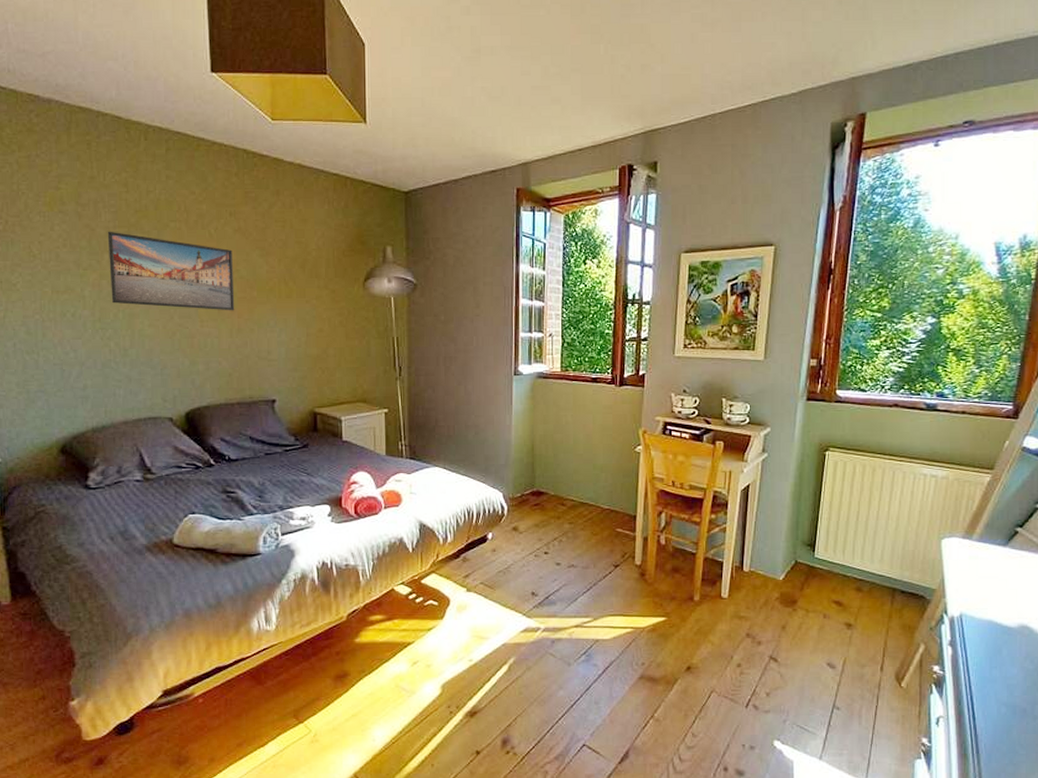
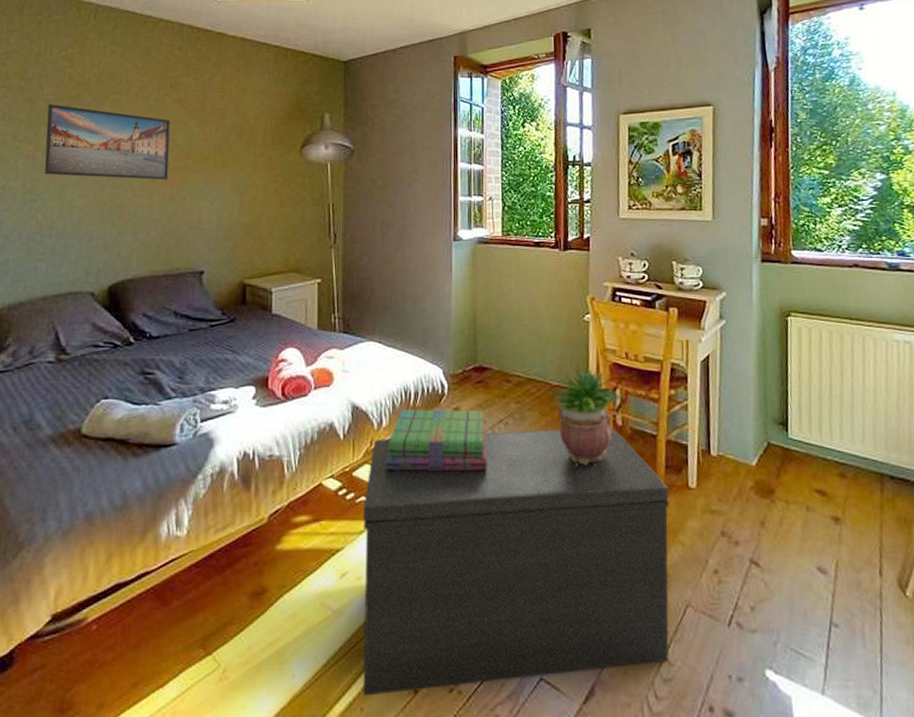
bench: none [431,546,703,756] -> present [363,428,669,696]
stack of books: none [450,528,542,581] -> present [385,409,487,471]
potted plant: none [599,490,666,578] -> present [548,364,621,466]

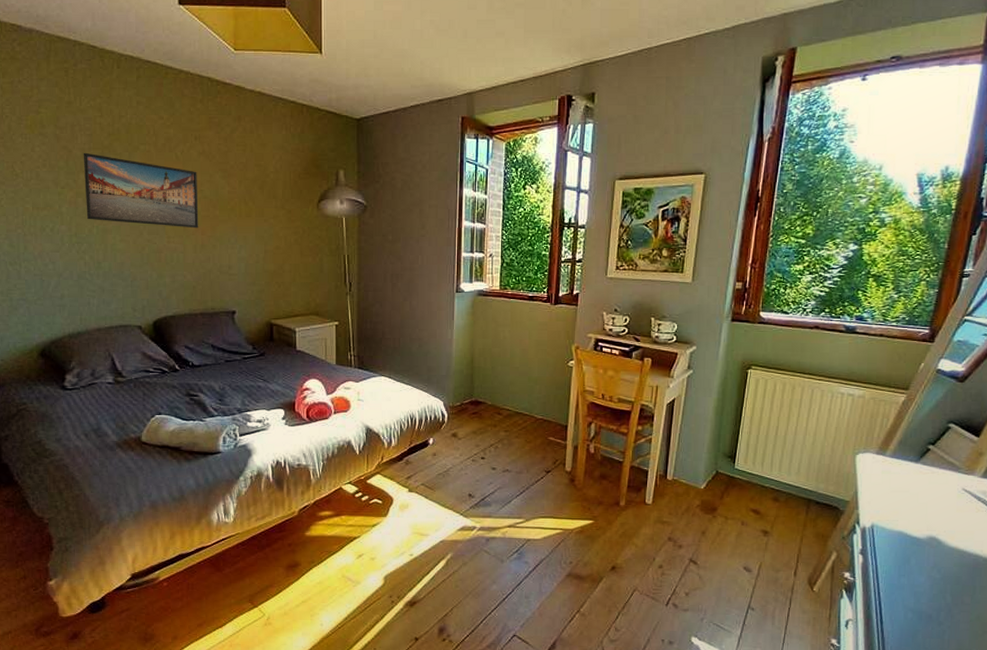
bench: present [363,428,669,696] -> none [375,453,628,641]
stack of books: present [385,409,487,471] -> none [394,433,479,484]
potted plant: present [548,364,621,466] -> none [533,402,595,483]

